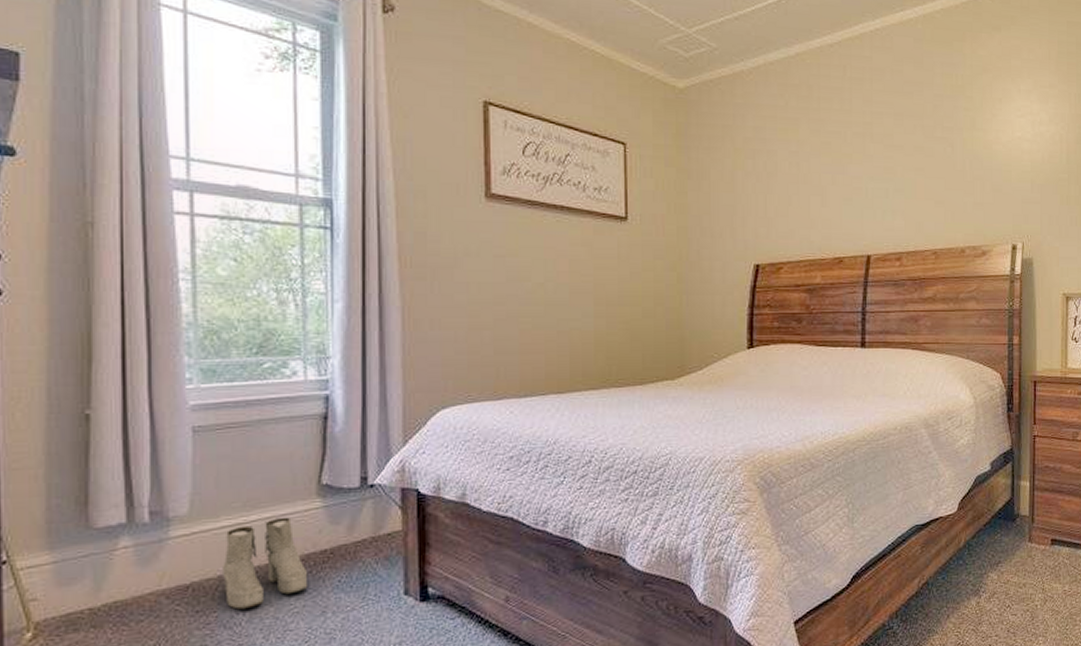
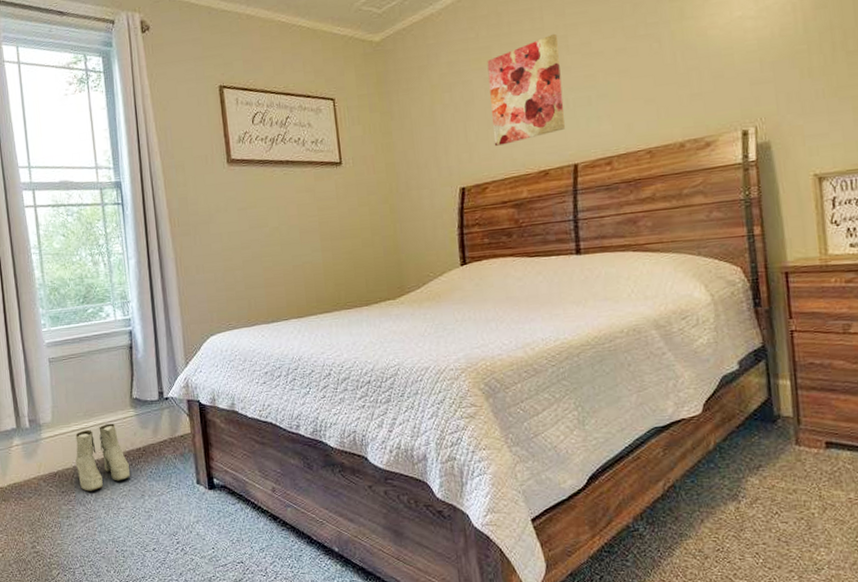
wall art: none [793,118,864,226] -> present [487,33,565,147]

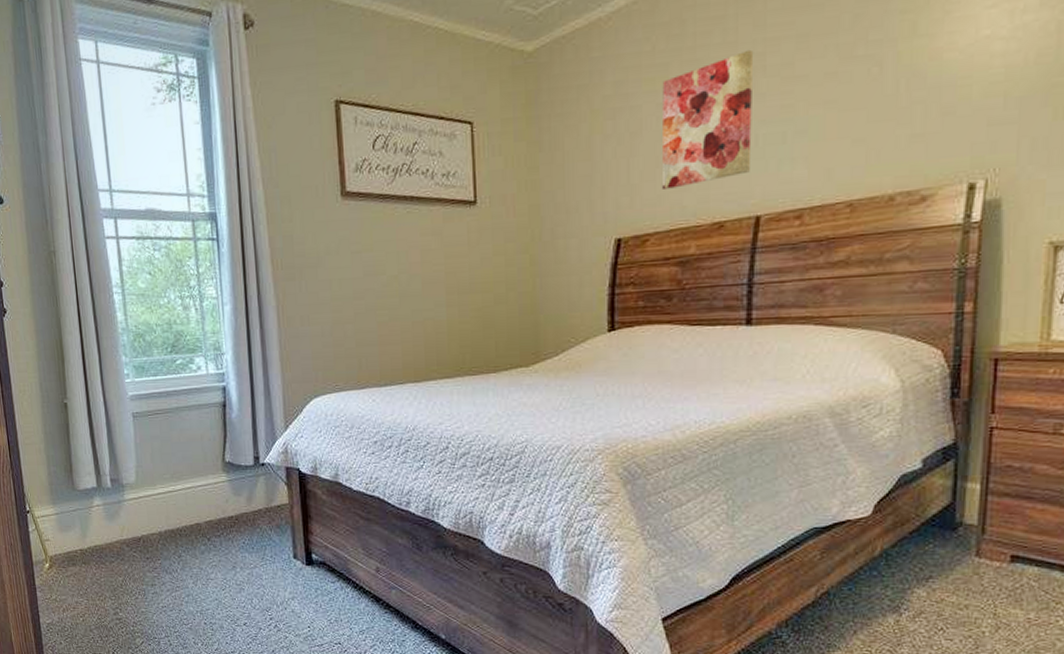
boots: present [75,423,131,491] -> none [161,488,222,559]

